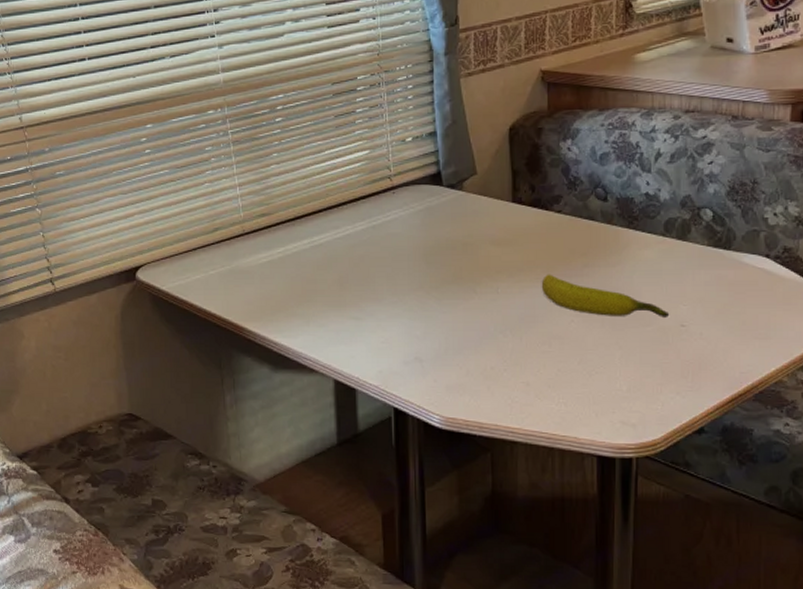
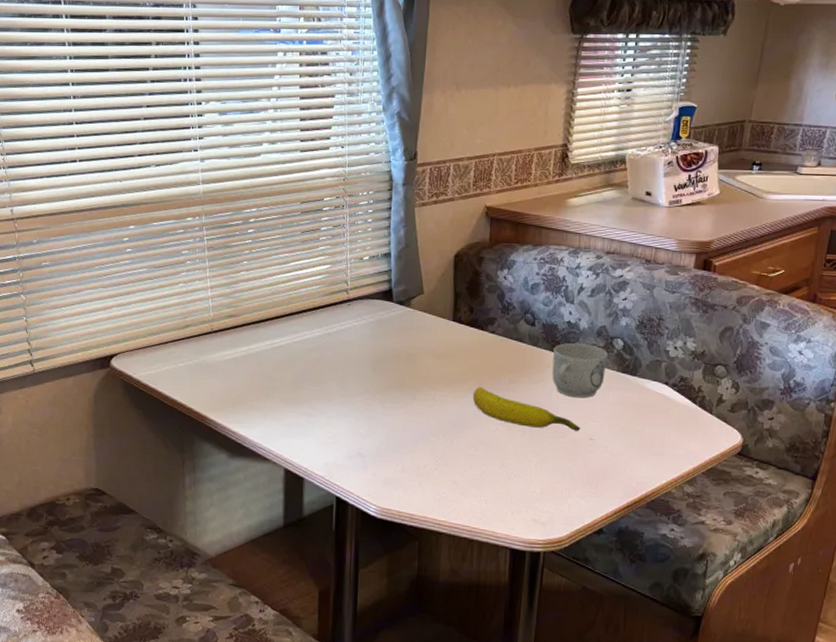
mug: none [631,216,695,280] -> present [552,342,608,398]

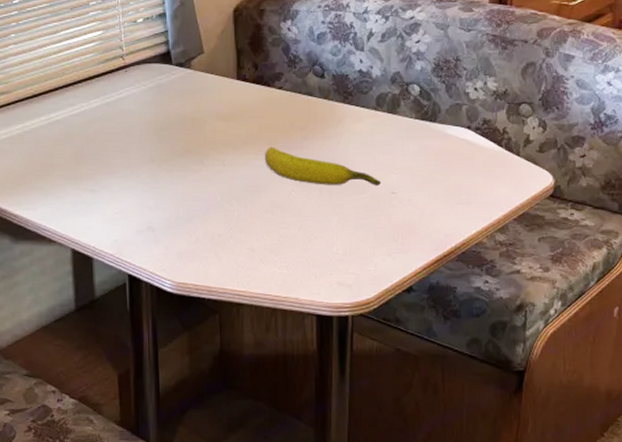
mug: present [552,342,608,398] -> none [346,92,404,151]

